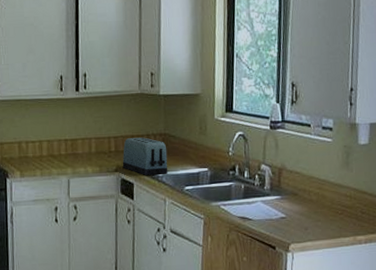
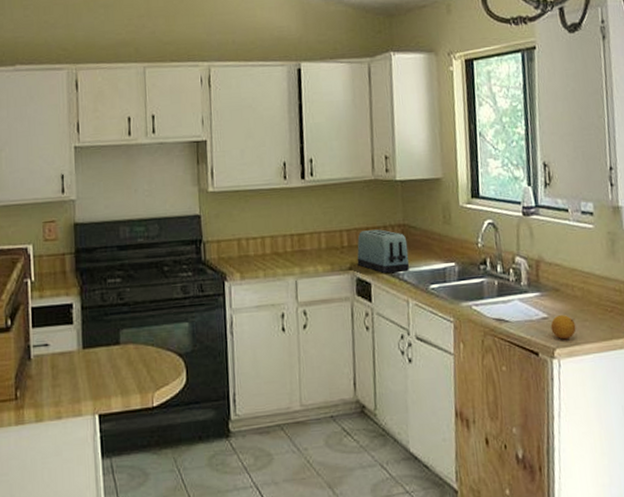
fruit: none [287,215,310,237] -> present [550,314,576,340]

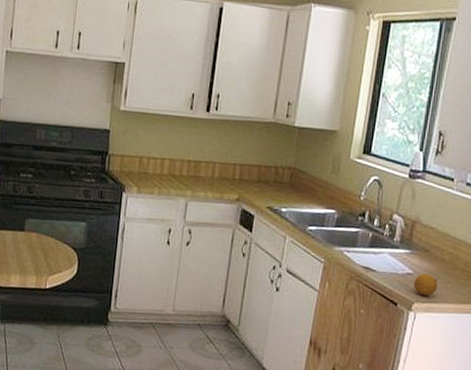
toaster: present [357,229,410,273] -> none [244,167,295,210]

